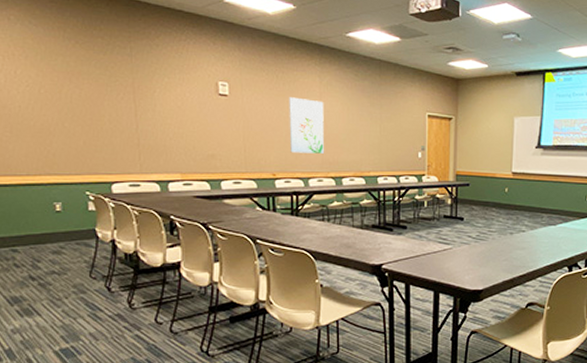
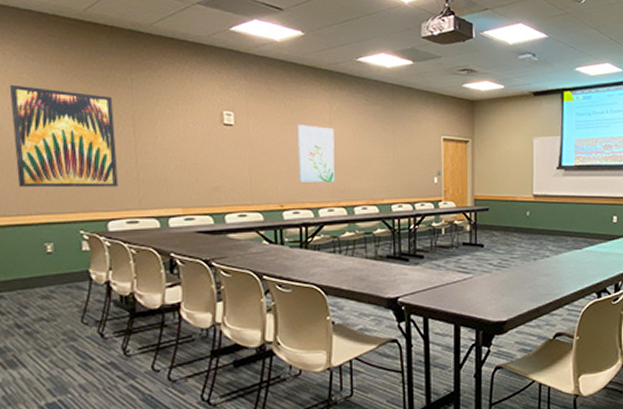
wall art: none [15,49,121,152] -> present [9,84,119,188]

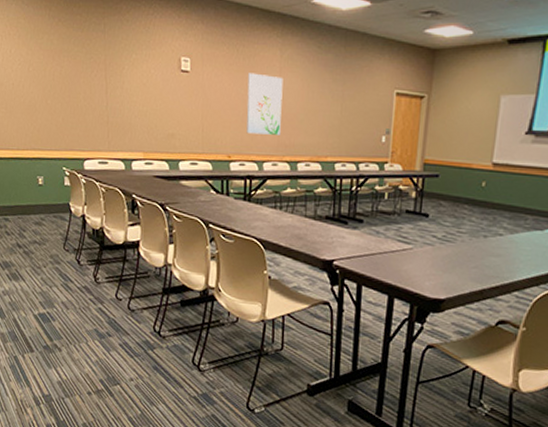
wall art: present [9,84,119,188] -> none [11,28,93,129]

